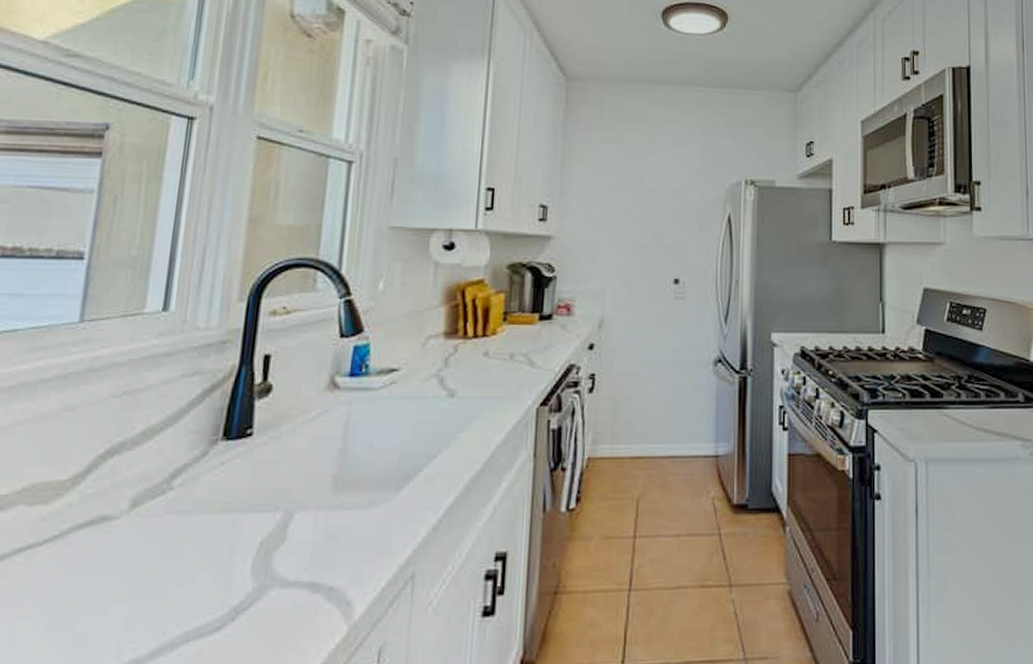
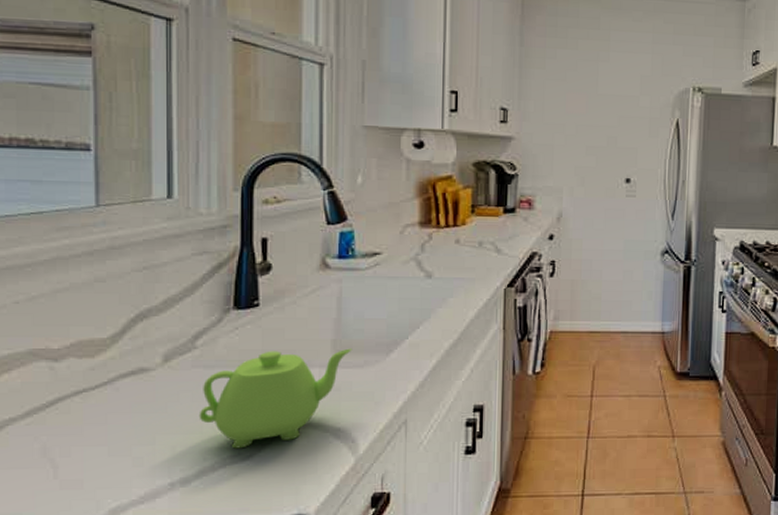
teapot: none [163,485,357,618] -> present [199,348,353,449]

